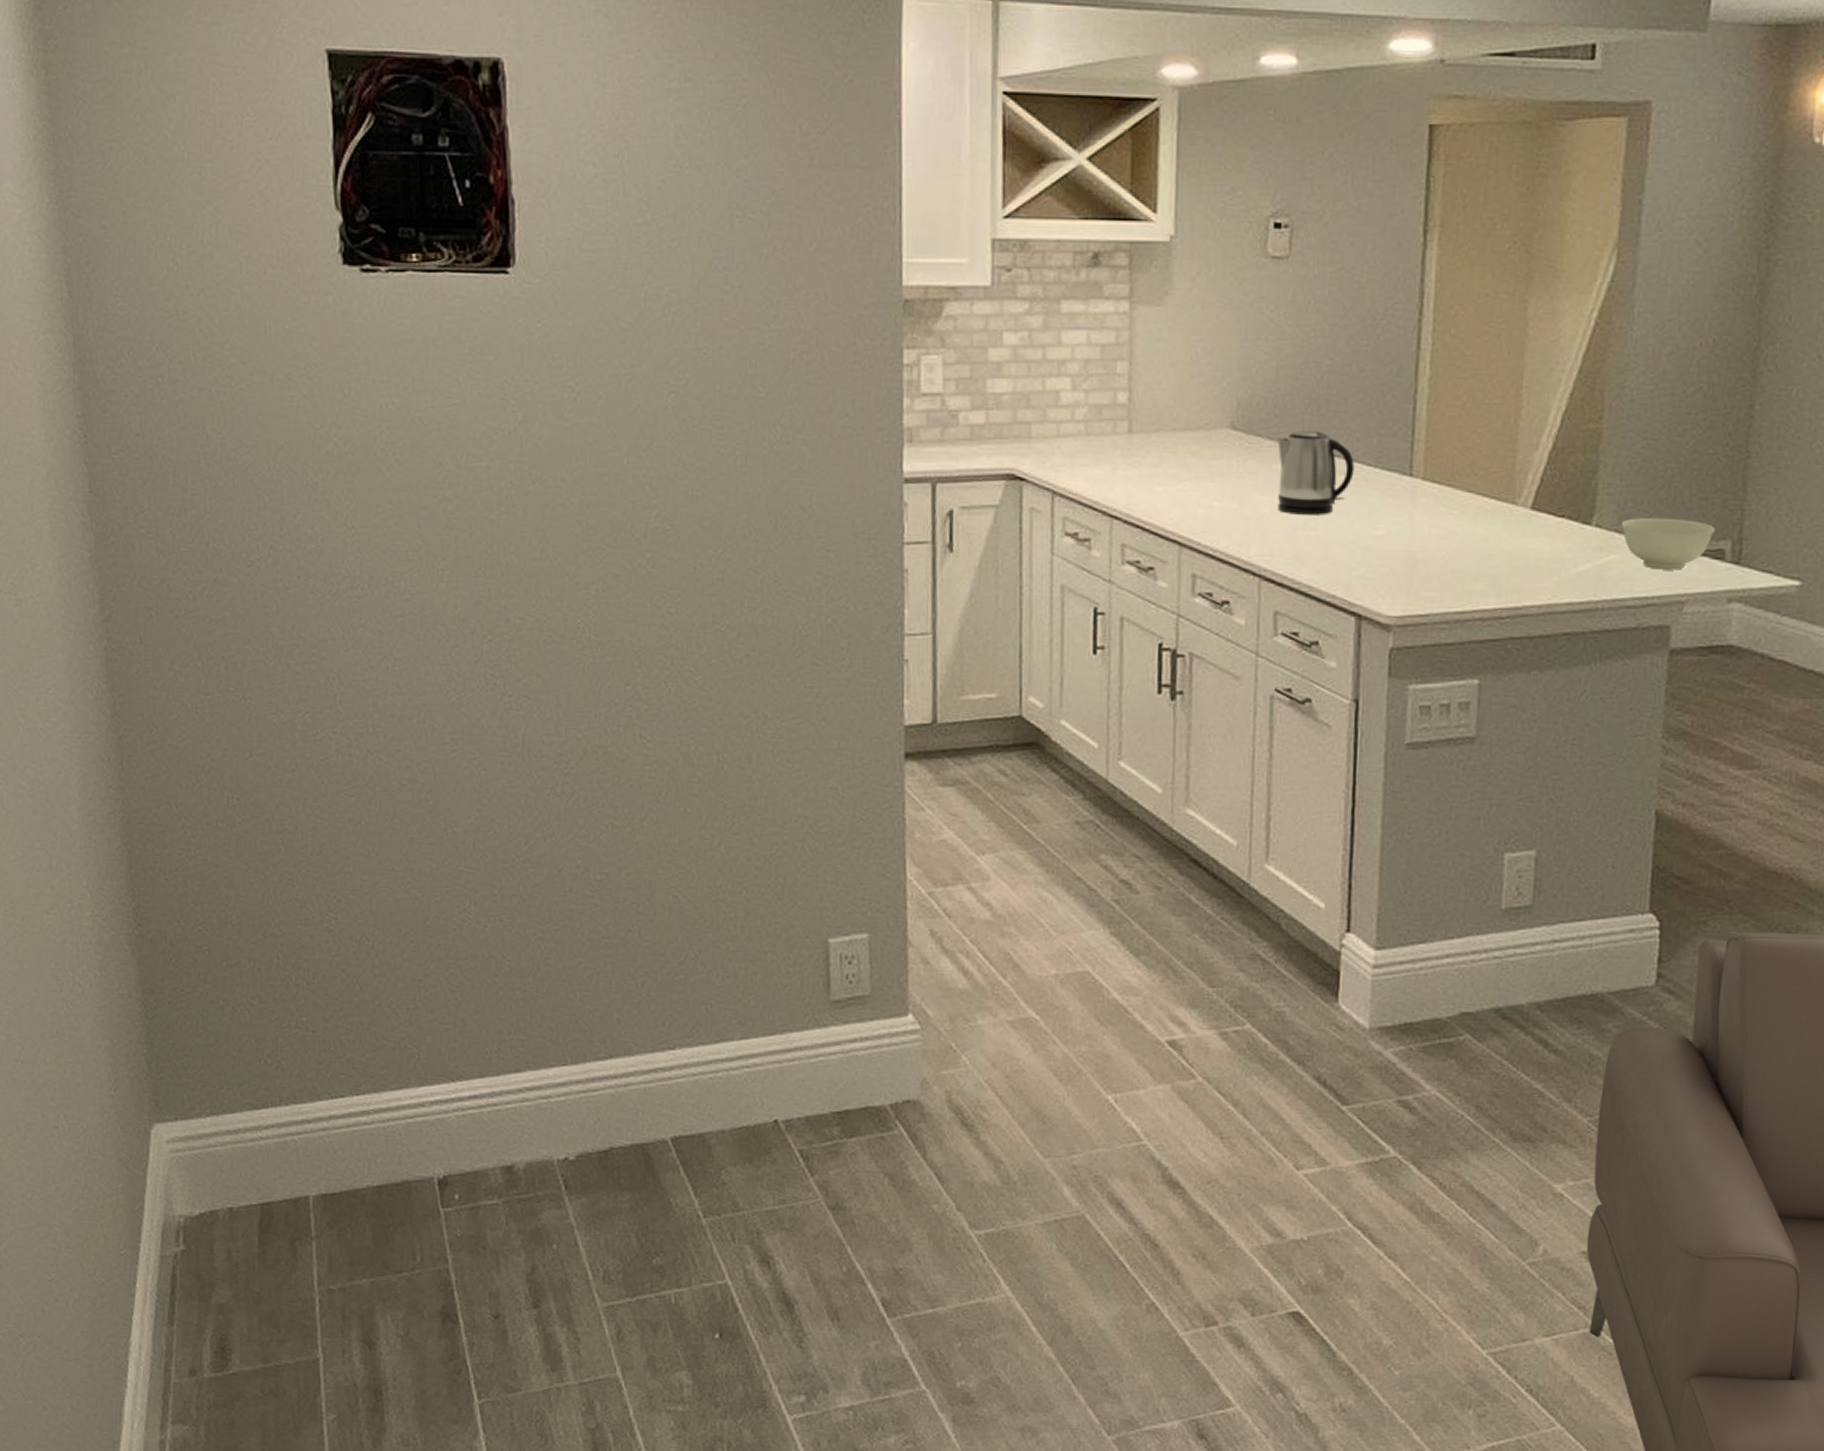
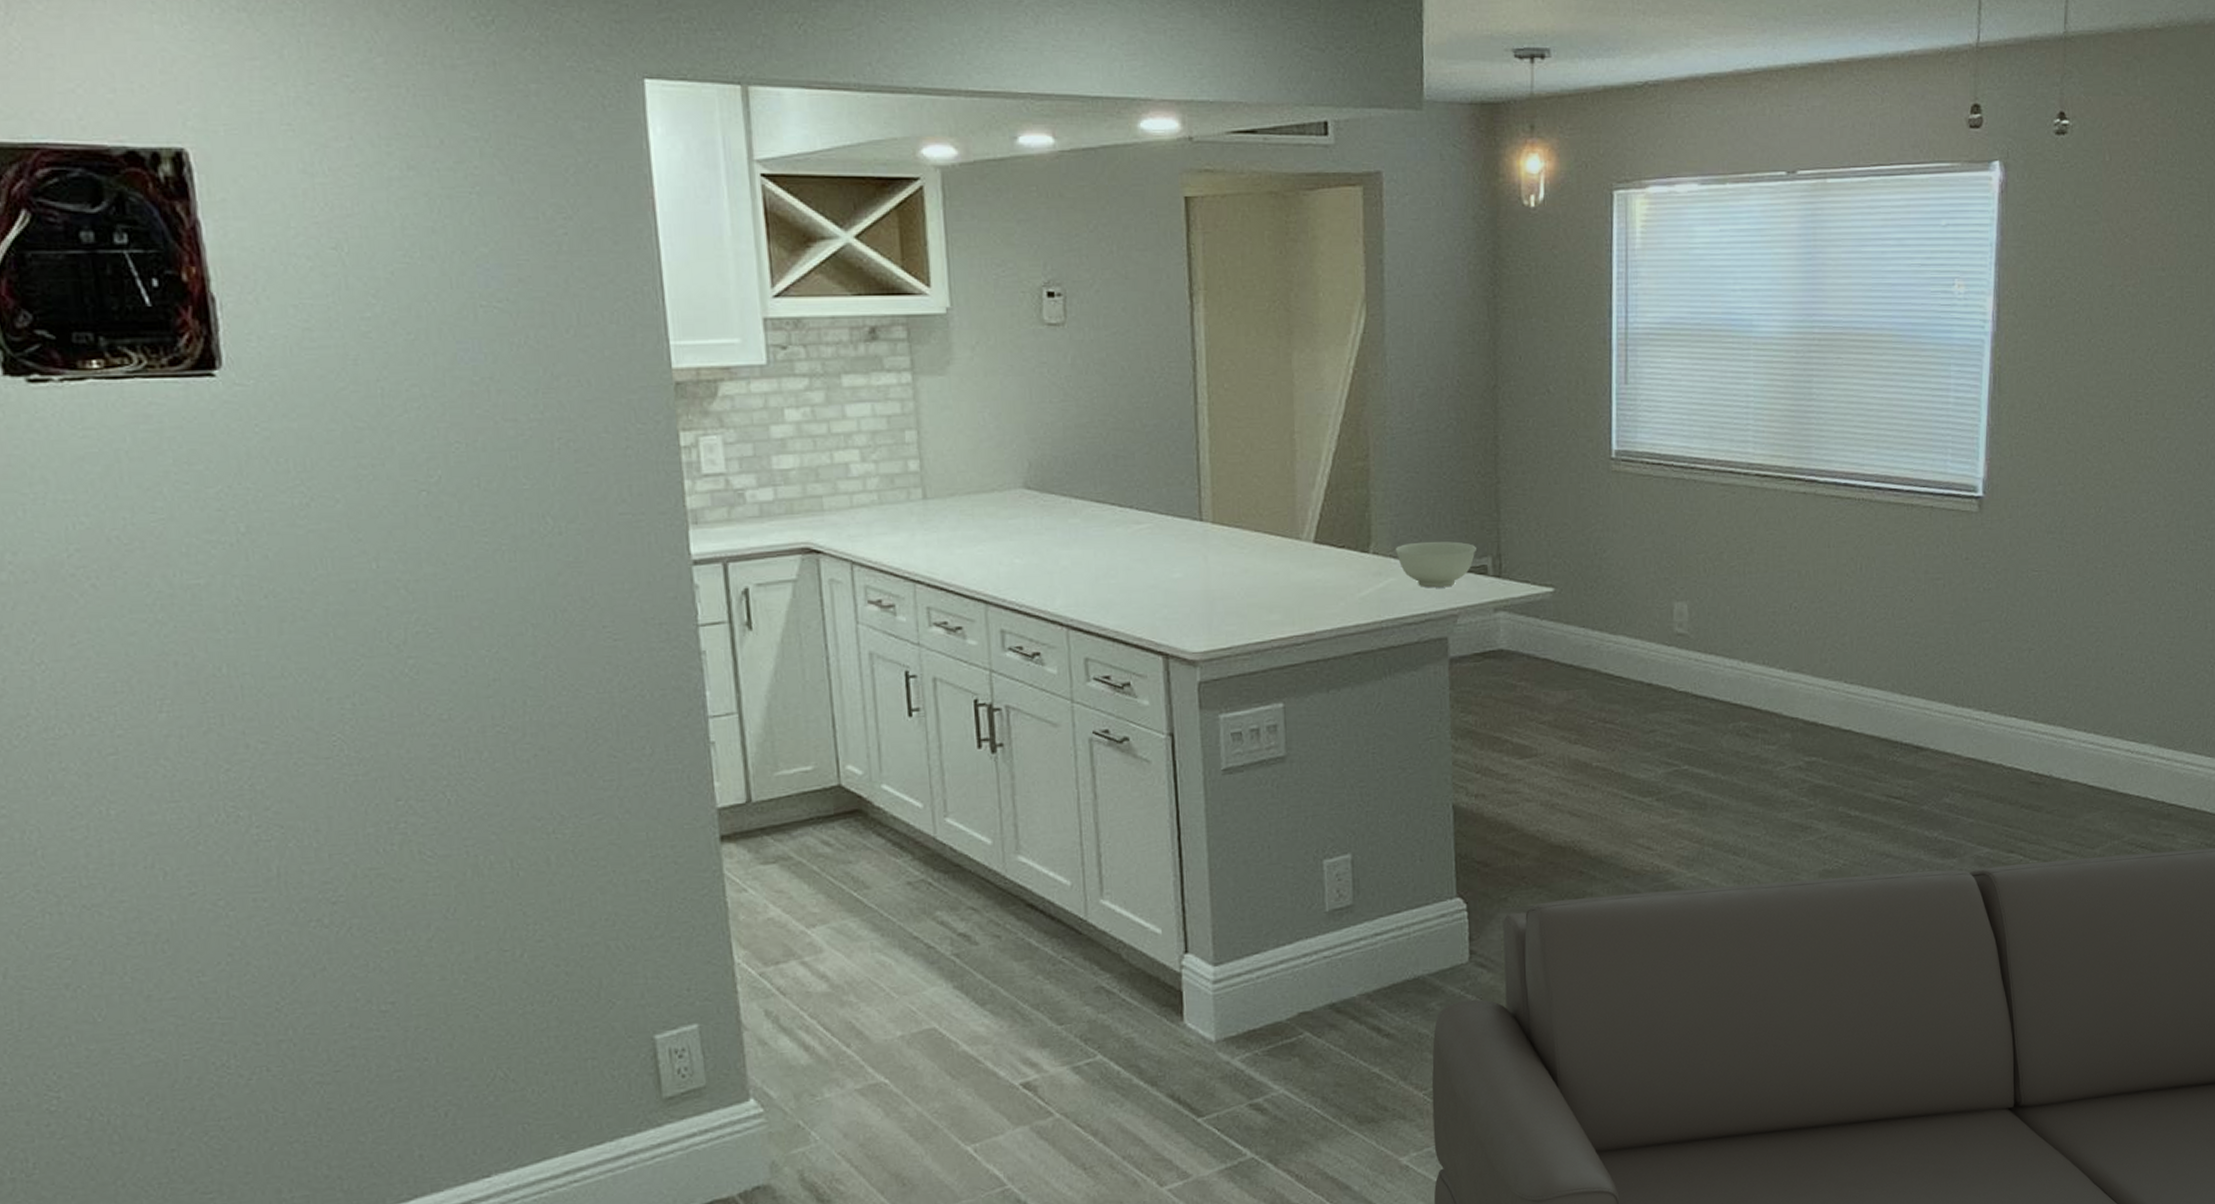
kettle: present [1277,430,1355,517] -> none [1071,485,1148,566]

